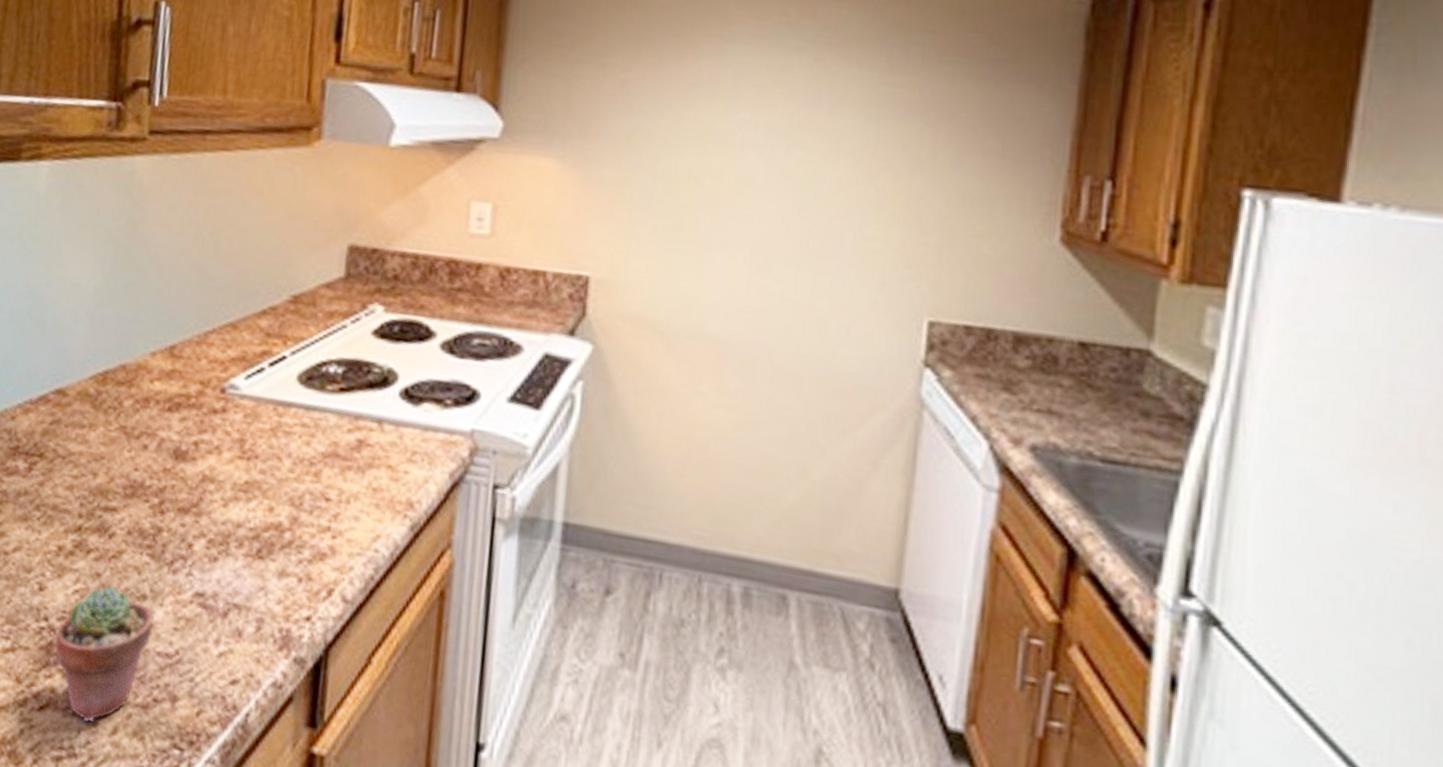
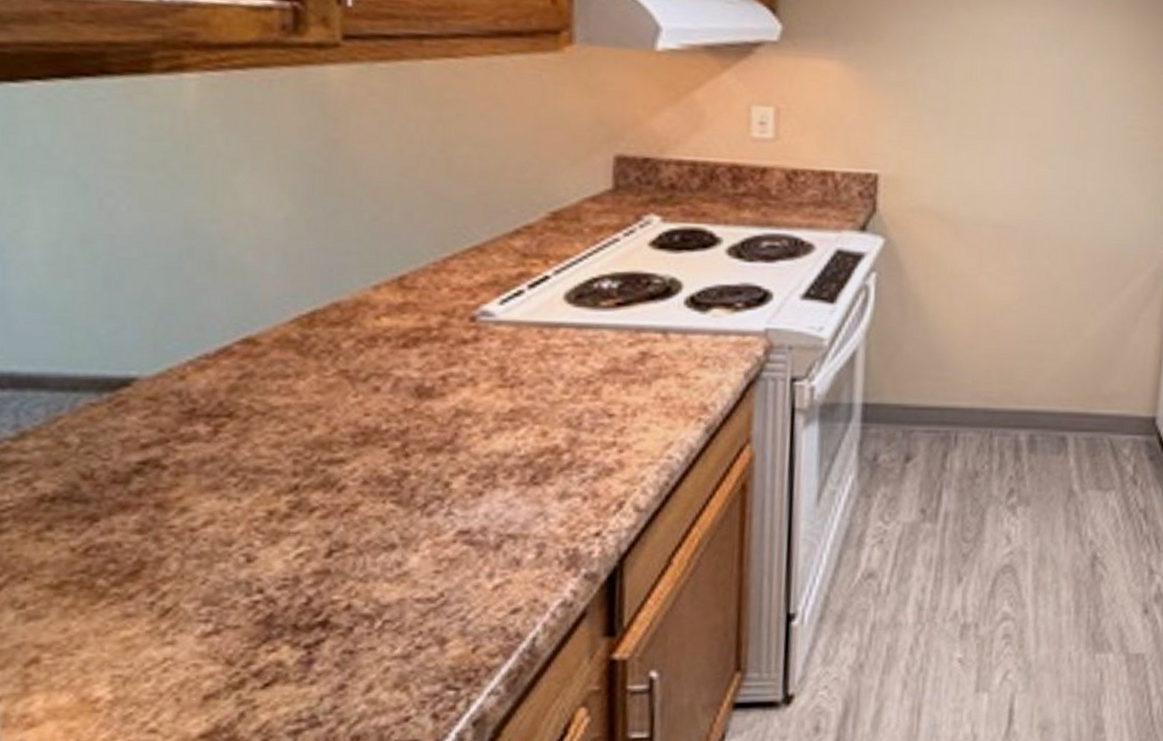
potted succulent: present [54,585,154,723] -> none [276,540,408,688]

